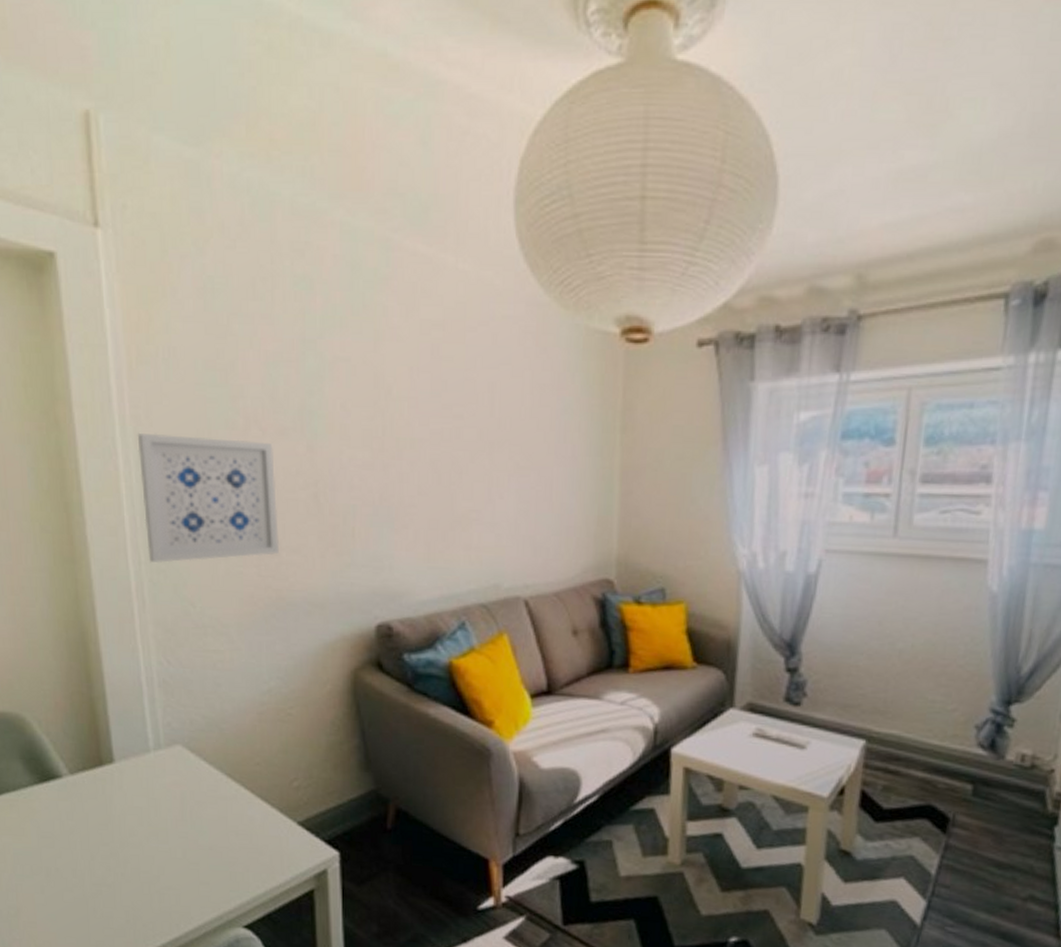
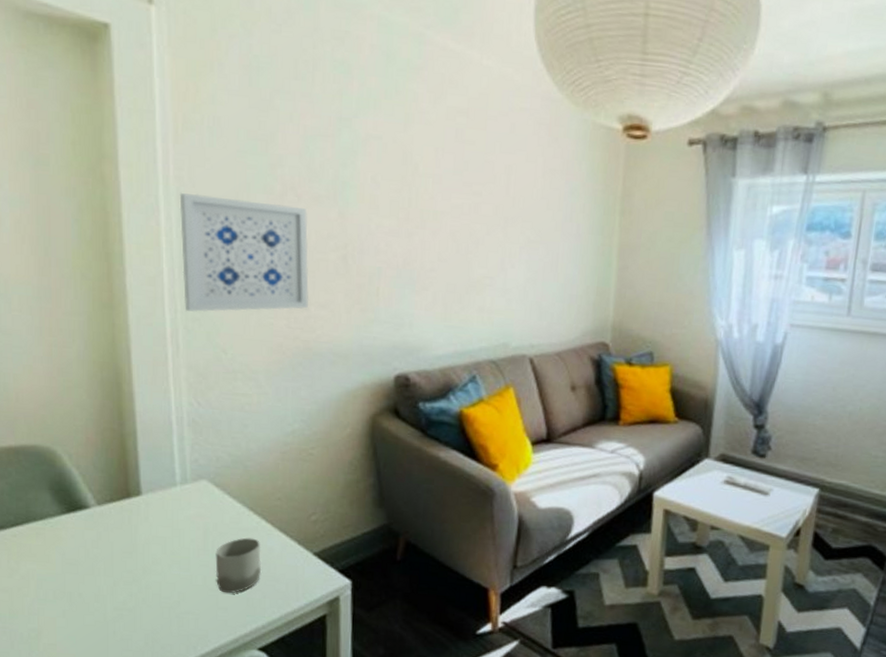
cup: none [194,806,244,867] -> present [215,537,262,594]

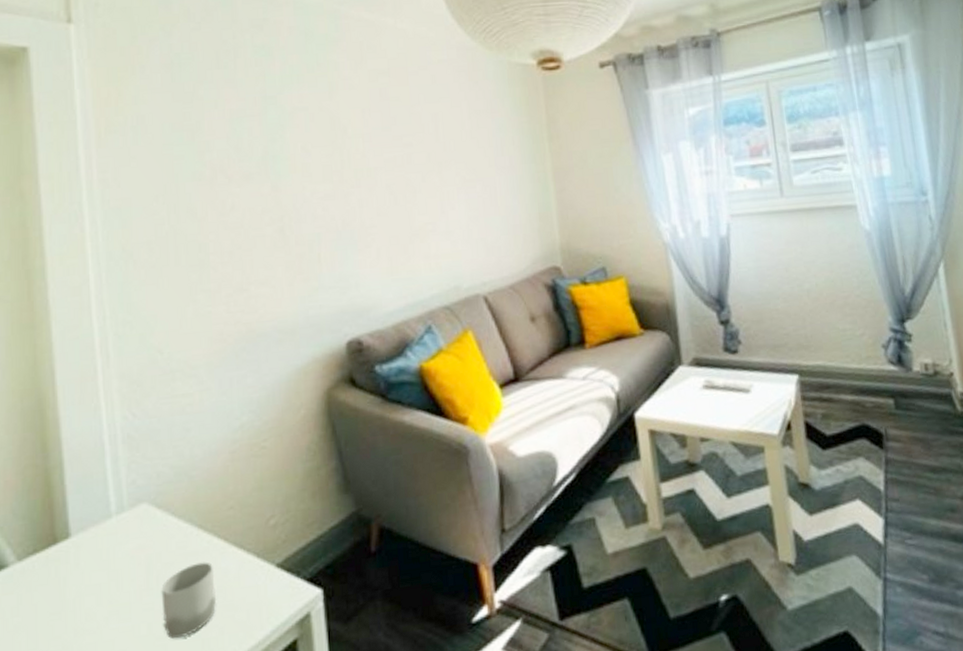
wall art: present [179,192,309,313] -> none [104,188,248,317]

